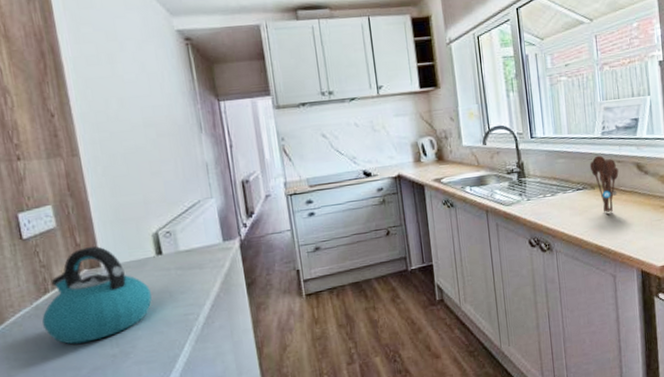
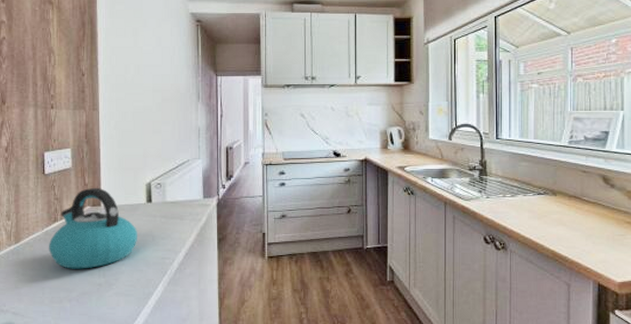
utensil holder: present [589,155,619,213] -> none [553,163,583,221]

